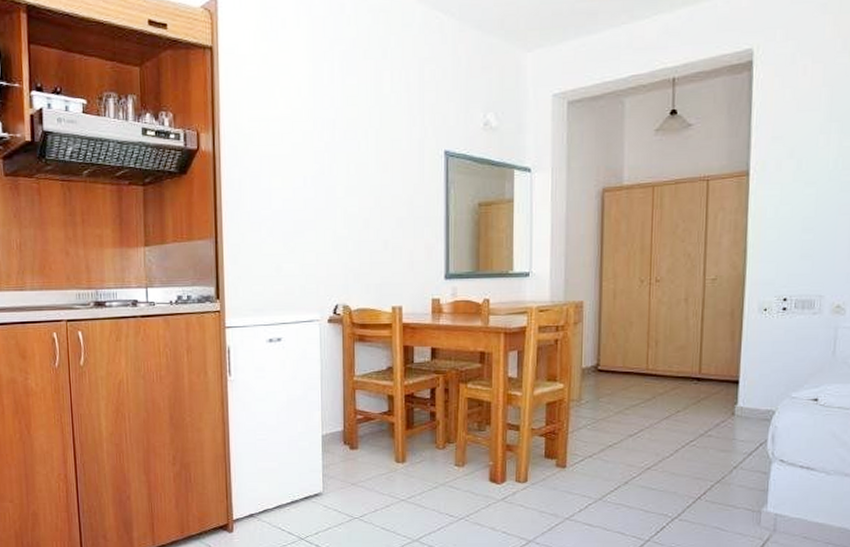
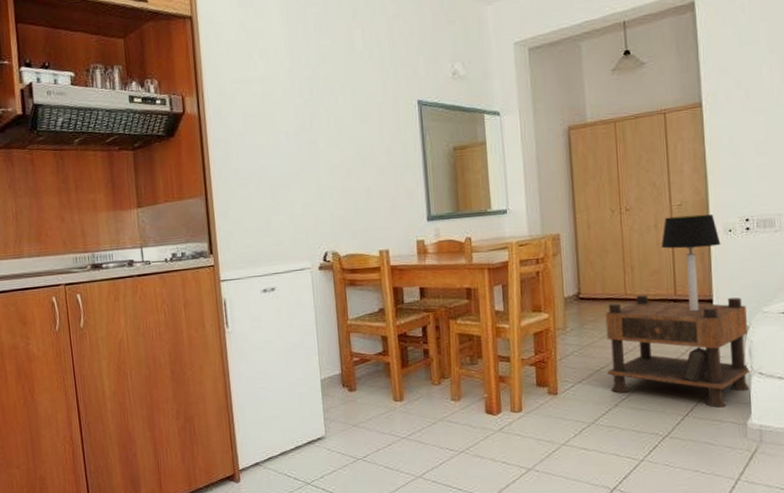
nightstand: none [620,371,774,493] -> present [605,295,752,408]
table lamp: none [689,290,754,392] -> present [661,214,721,312]

